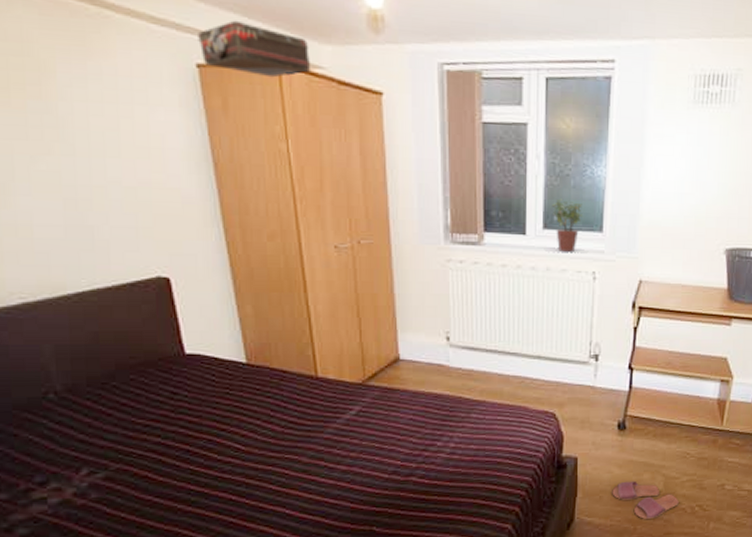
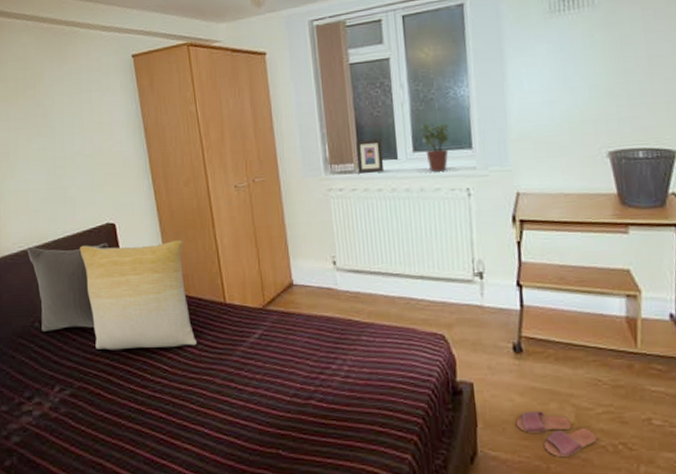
pillow: none [33,300,160,404] -> present [27,242,108,331]
pillow: none [116,302,279,427] -> present [79,240,197,350]
suitcase: present [198,20,311,78] -> none [132,17,211,56]
picture frame: none [482,210,511,246] -> present [356,138,385,174]

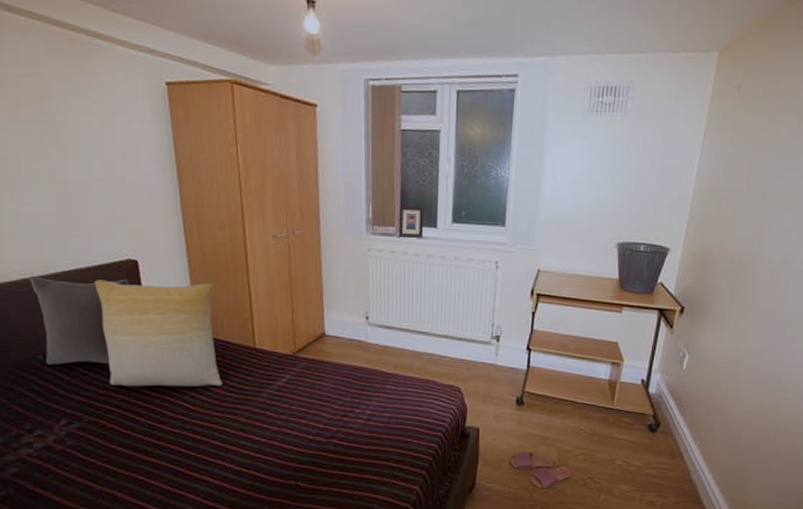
potted plant: present [419,121,450,172] -> none [460,196,487,244]

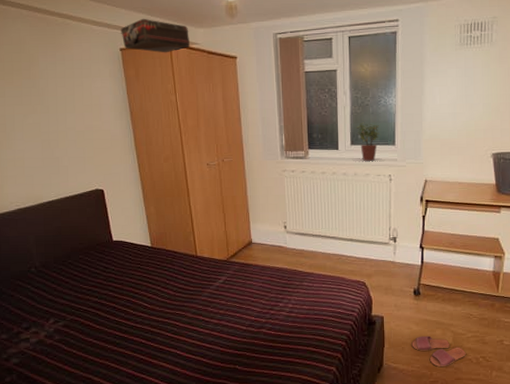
pillow: present [30,276,129,365] -> none [24,205,98,275]
pillow: present [94,279,222,387] -> none [71,205,172,291]
suitcase: none [168,45,259,93] -> present [121,18,191,53]
picture frame: present [399,205,425,238] -> none [307,133,328,159]
potted plant: none [460,196,487,244] -> present [356,122,379,161]

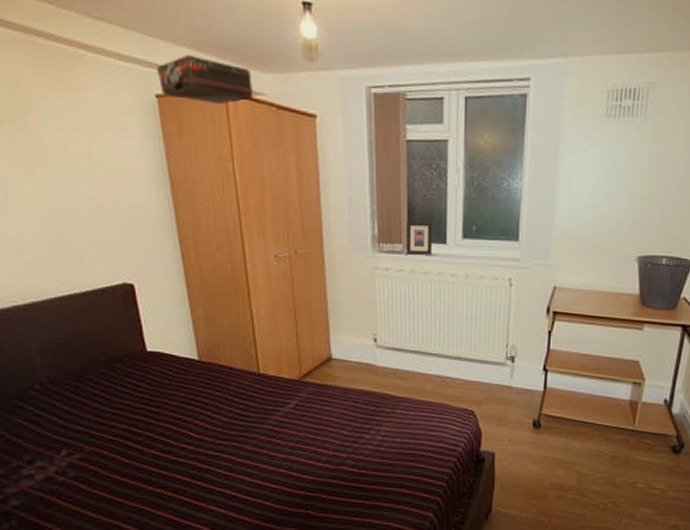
picture frame: none [307,133,328,159] -> present [406,221,433,255]
potted plant: present [356,122,379,161] -> none [470,210,499,260]
slippers: present [411,335,466,368] -> none [527,476,592,514]

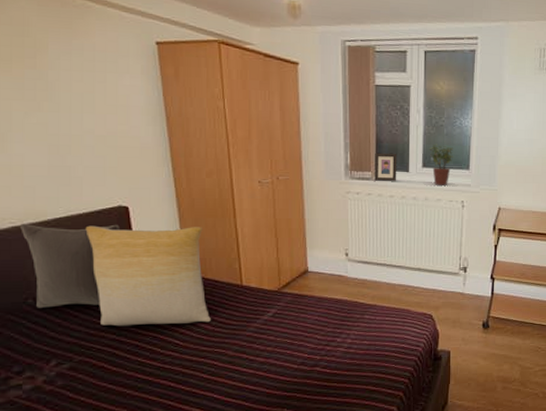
pillow: none [22,303,126,394] -> present [20,224,120,308]
pillow: none [89,305,226,416] -> present [85,225,211,327]
suitcase: present [157,54,254,105] -> none [158,9,244,52]
potted plant: none [470,210,499,260] -> present [429,144,453,185]

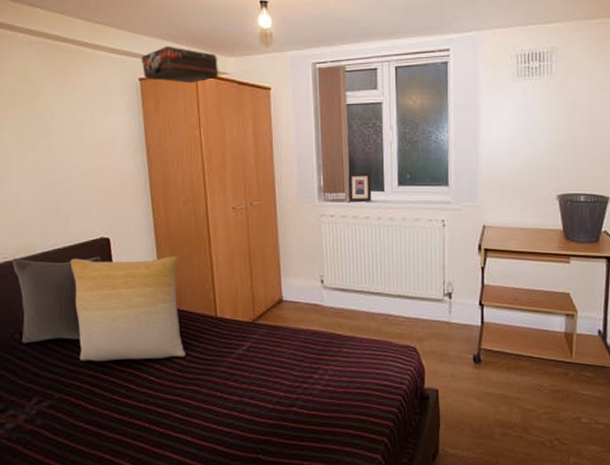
suitcase: none [158,9,244,52] -> present [141,46,219,84]
potted plant: present [429,144,453,185] -> none [404,160,430,204]

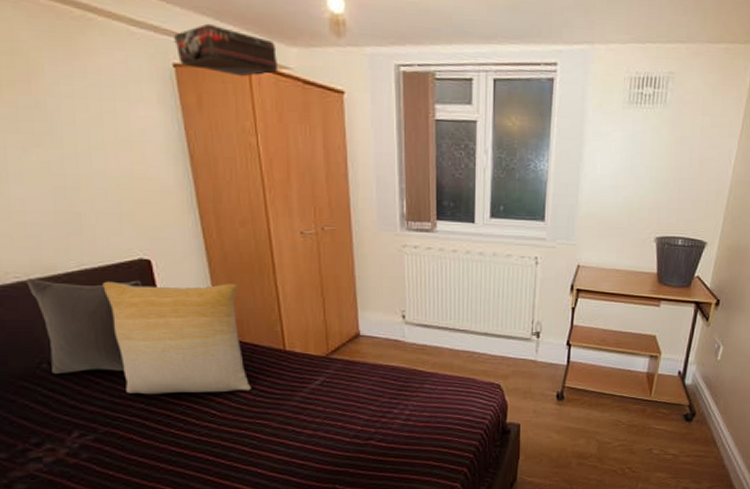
picture frame: present [348,172,372,202] -> none [435,200,461,234]

